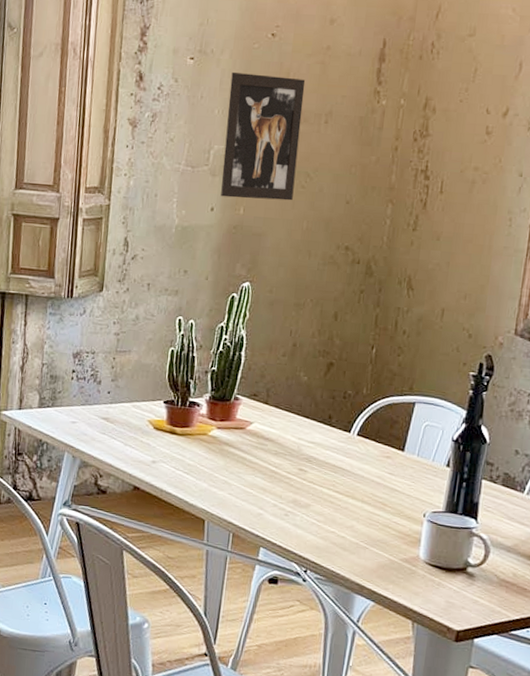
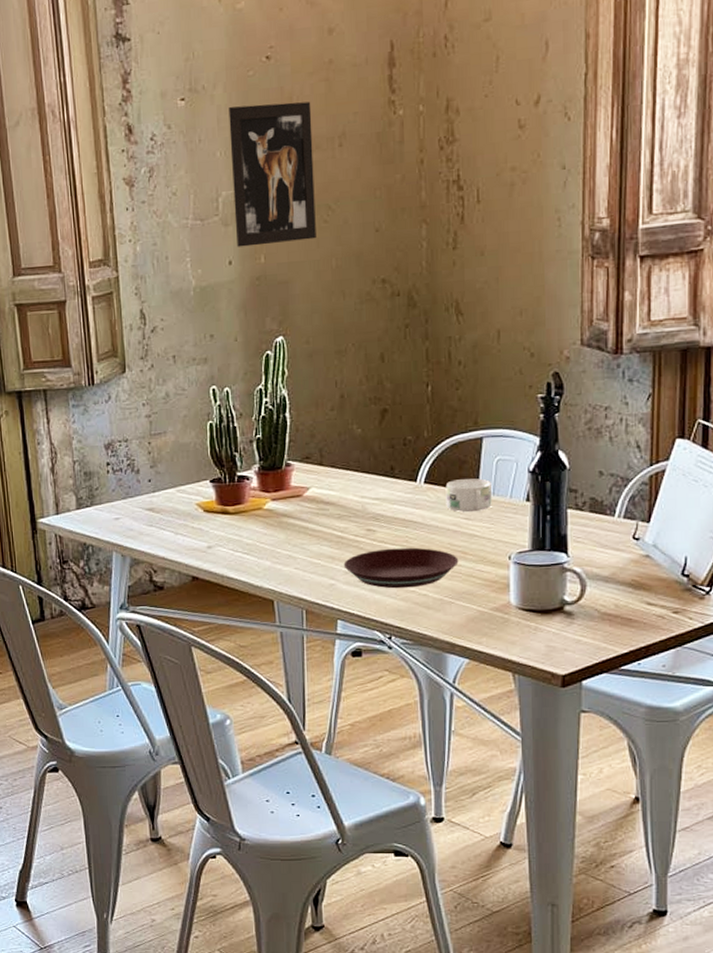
plate: none [273,488,378,529] -> present [343,547,459,589]
mug: none [374,436,417,469] -> present [445,478,492,512]

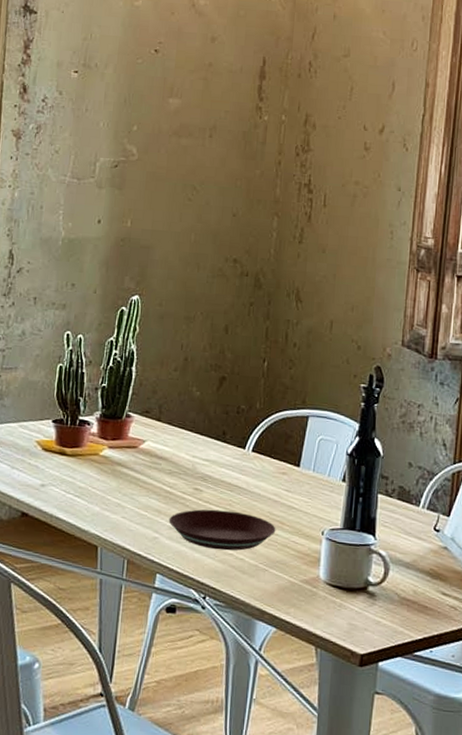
wall art: present [228,101,316,247] -> none [107,86,189,214]
mug: present [445,478,492,512] -> none [270,452,313,485]

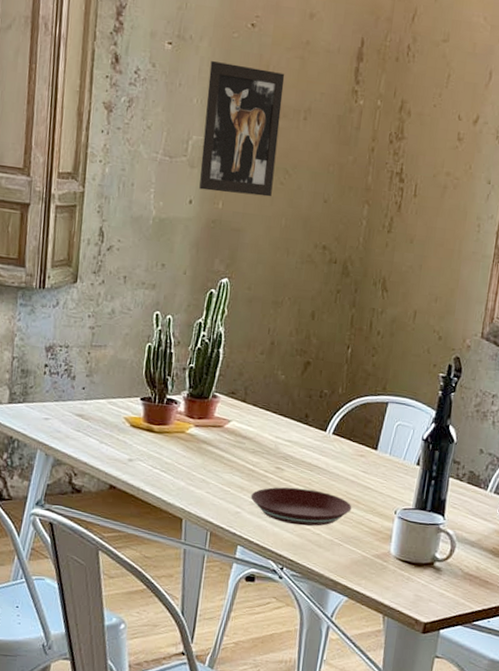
wall art: none [107,86,189,214] -> present [199,61,285,197]

